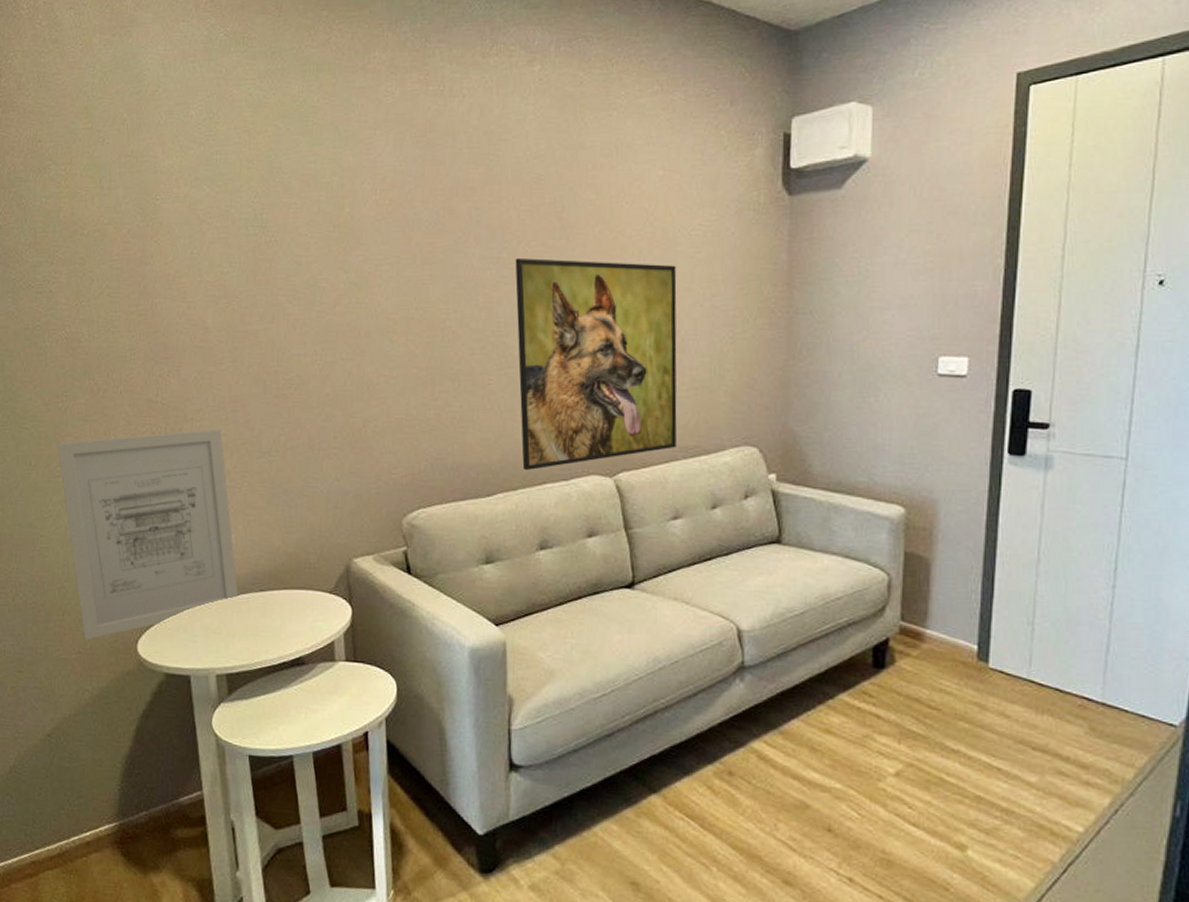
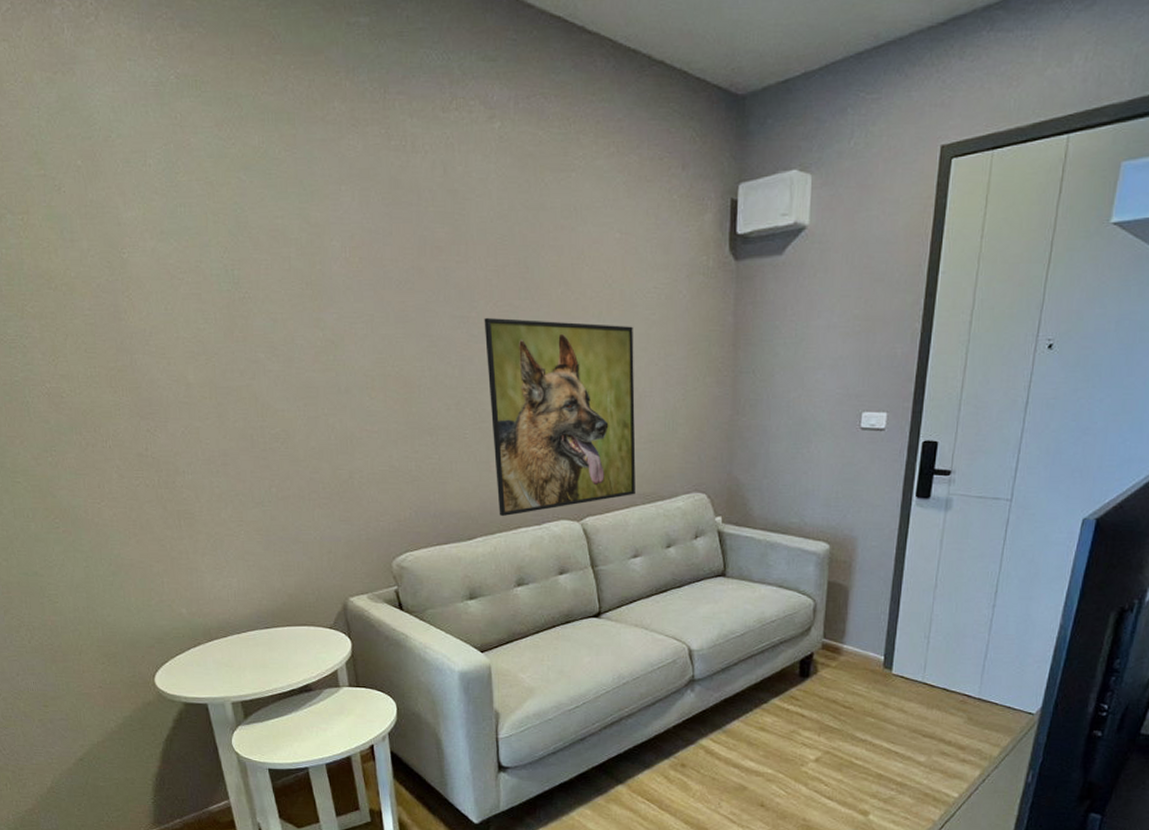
wall art: present [57,428,239,640] -> none [52,481,246,676]

